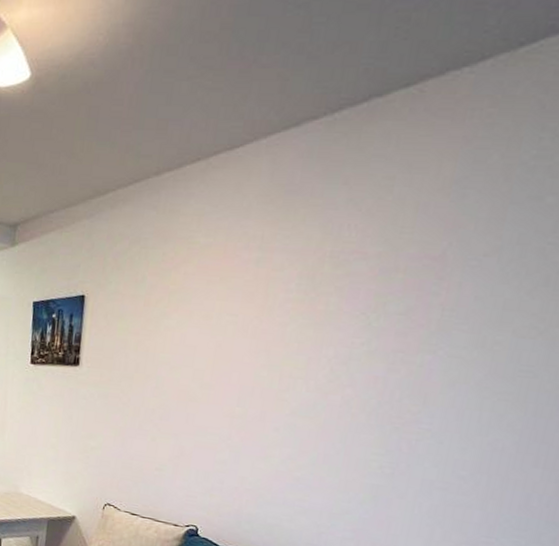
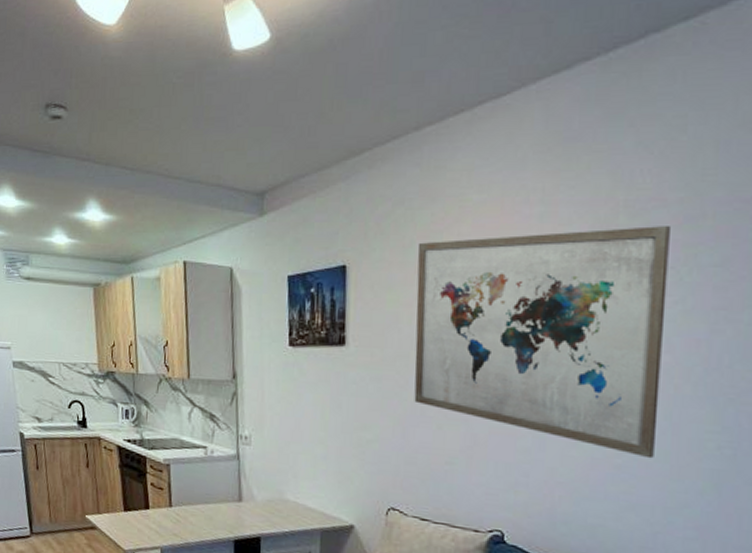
wall art: none [134,276,367,474] -> present [414,226,670,459]

